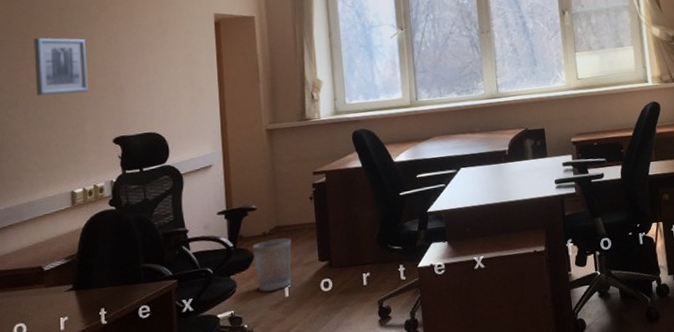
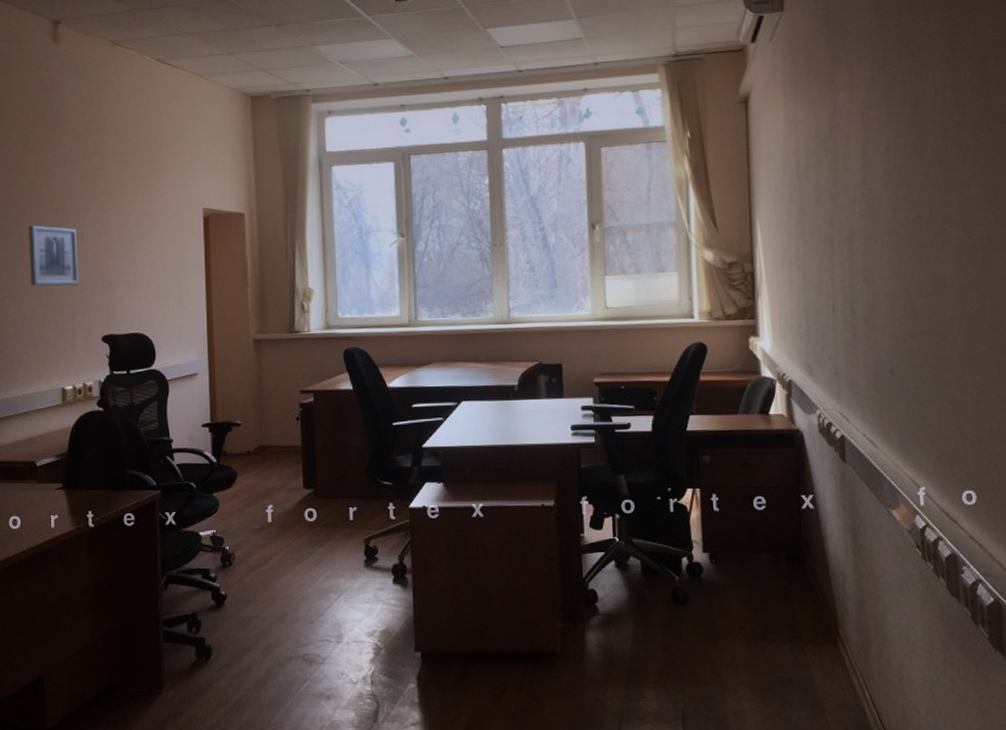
wastebasket: present [252,238,292,292] -> none [236,459,276,514]

